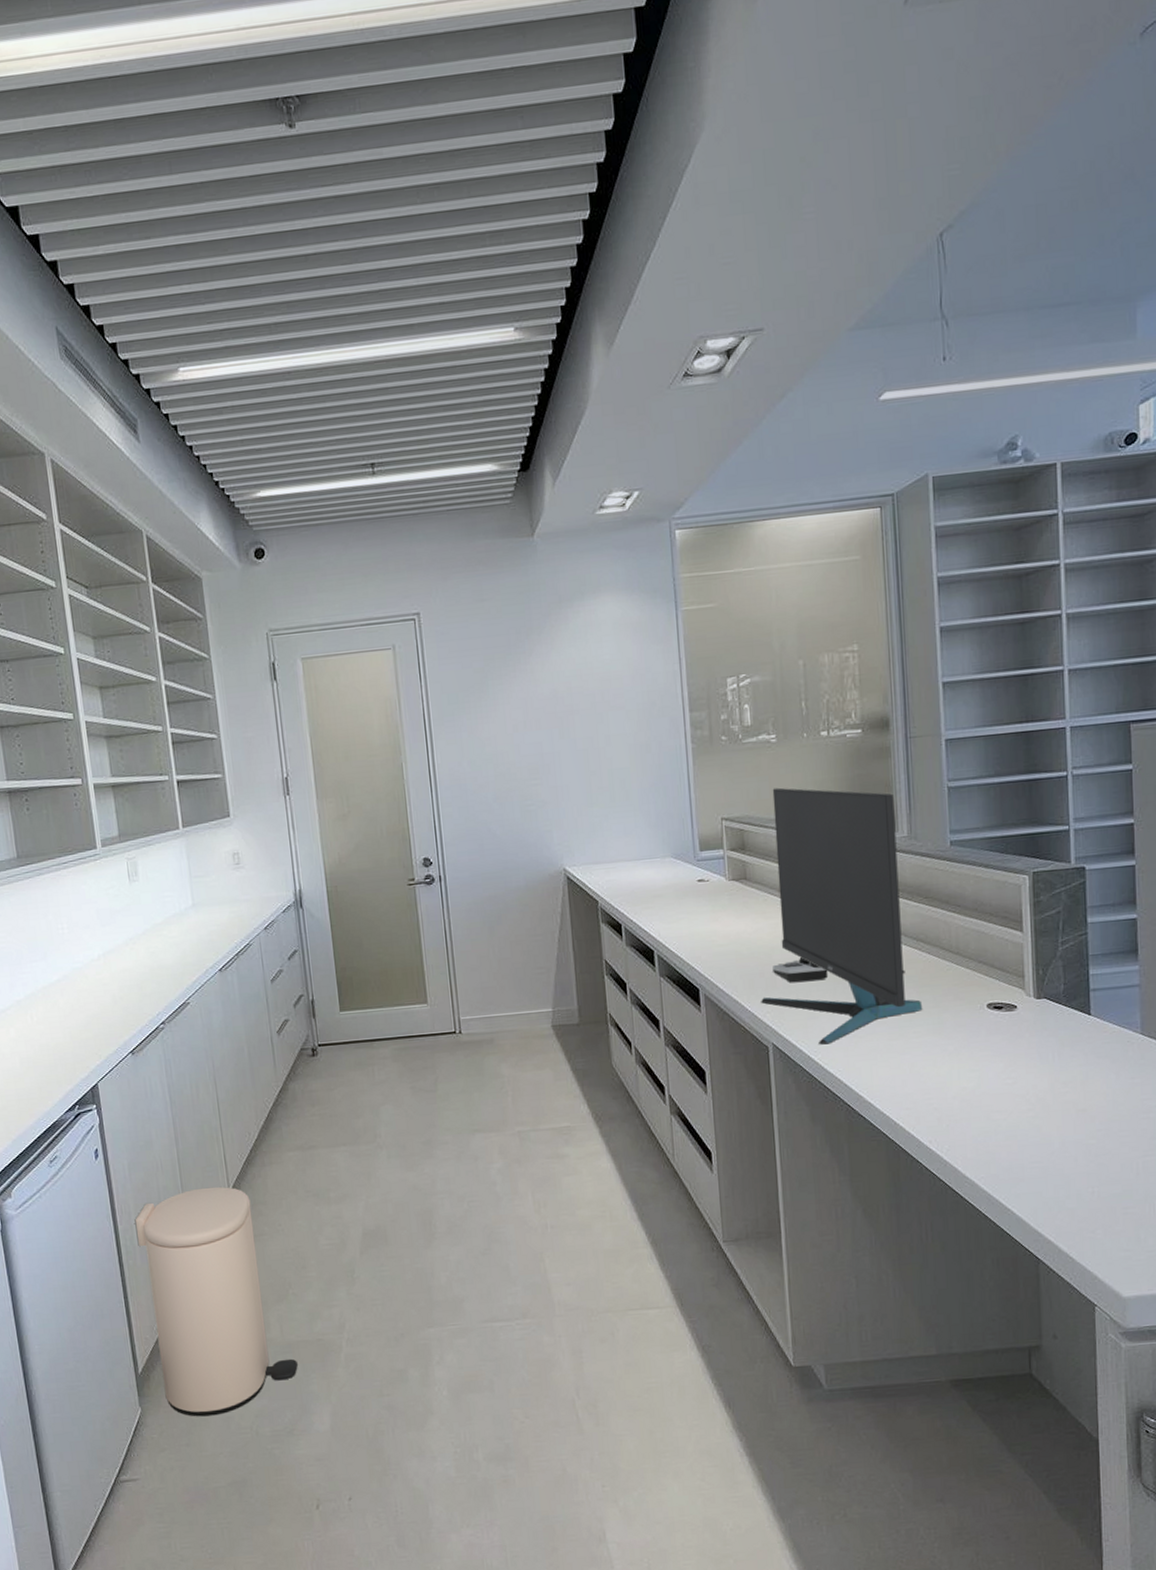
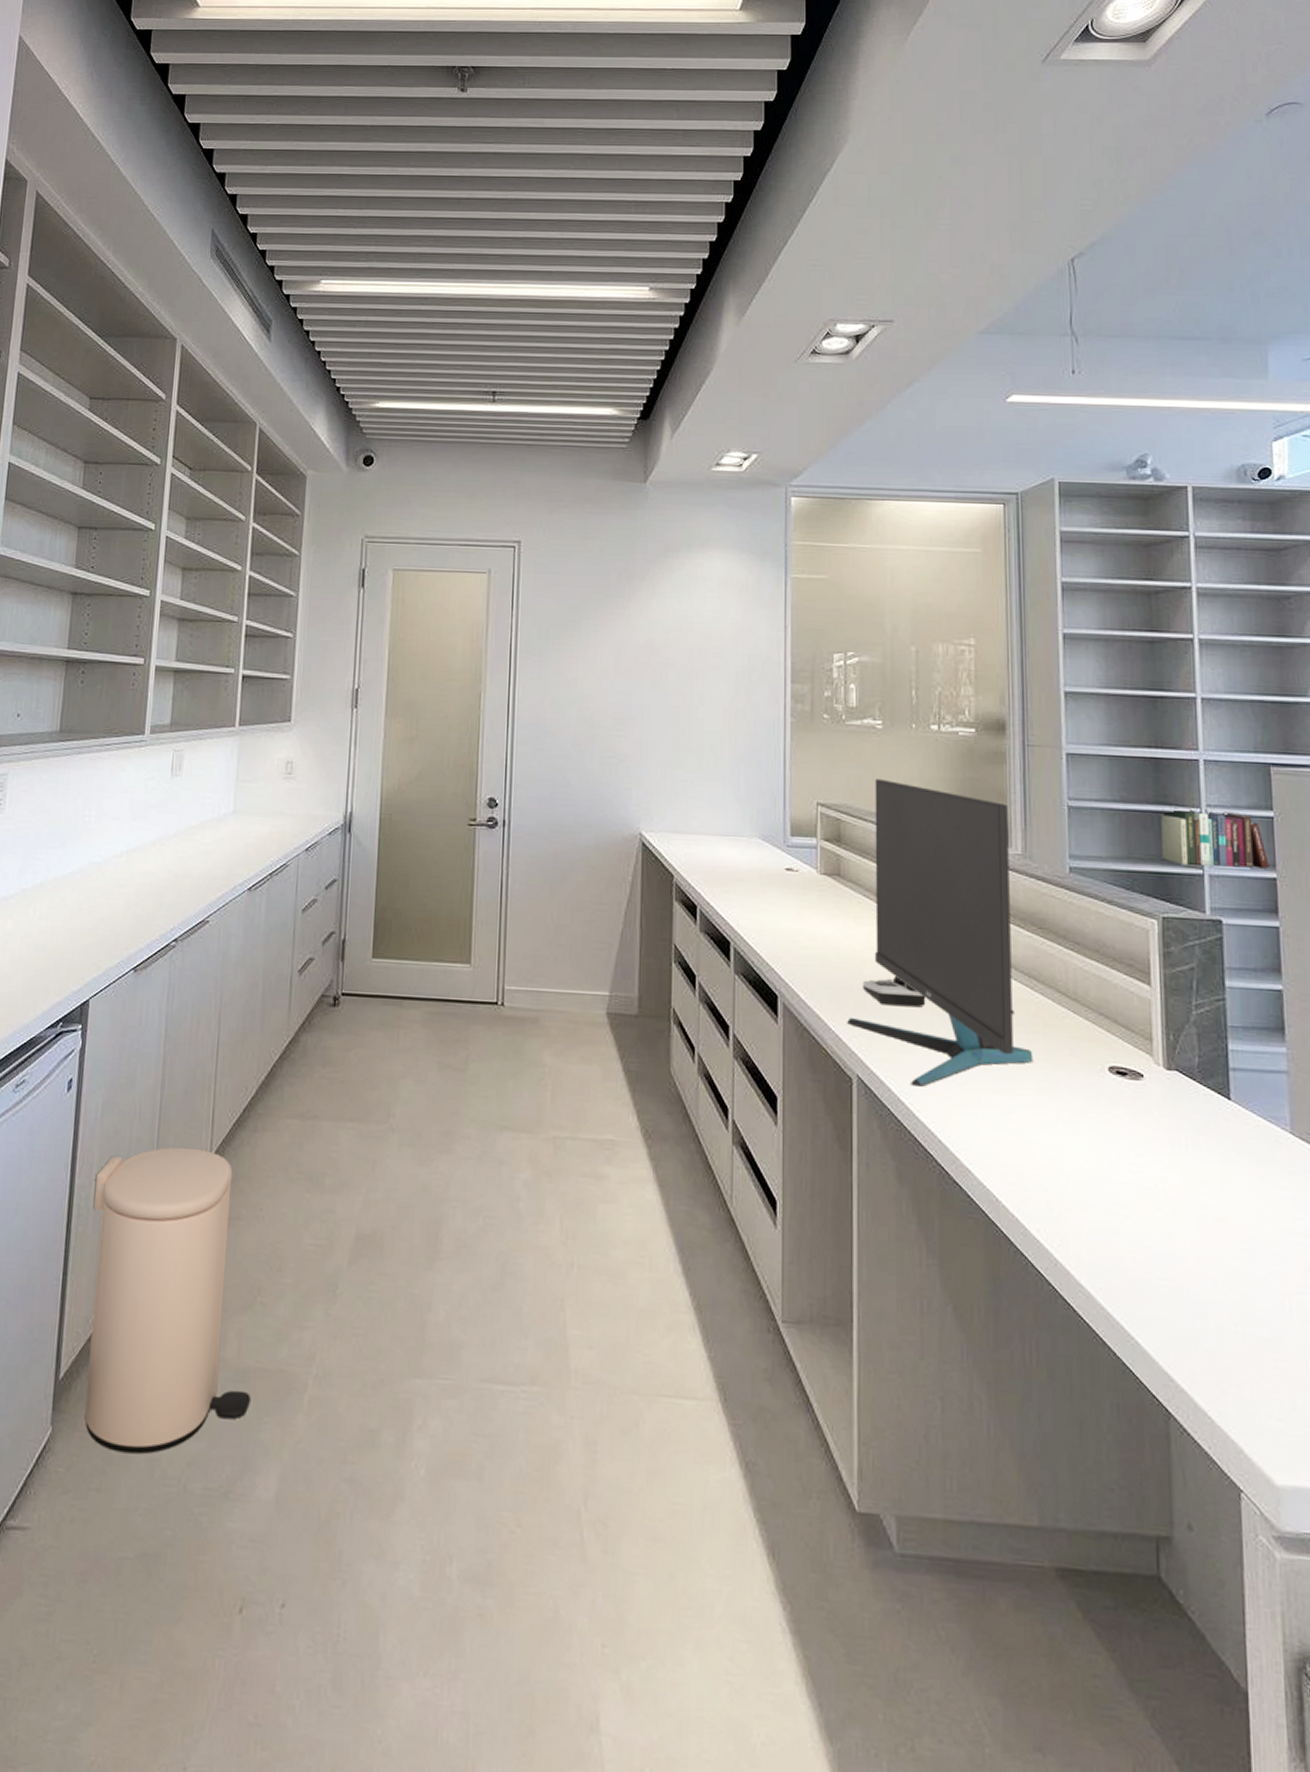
books: none [1031,770,1128,824] -> present [1161,807,1270,869]

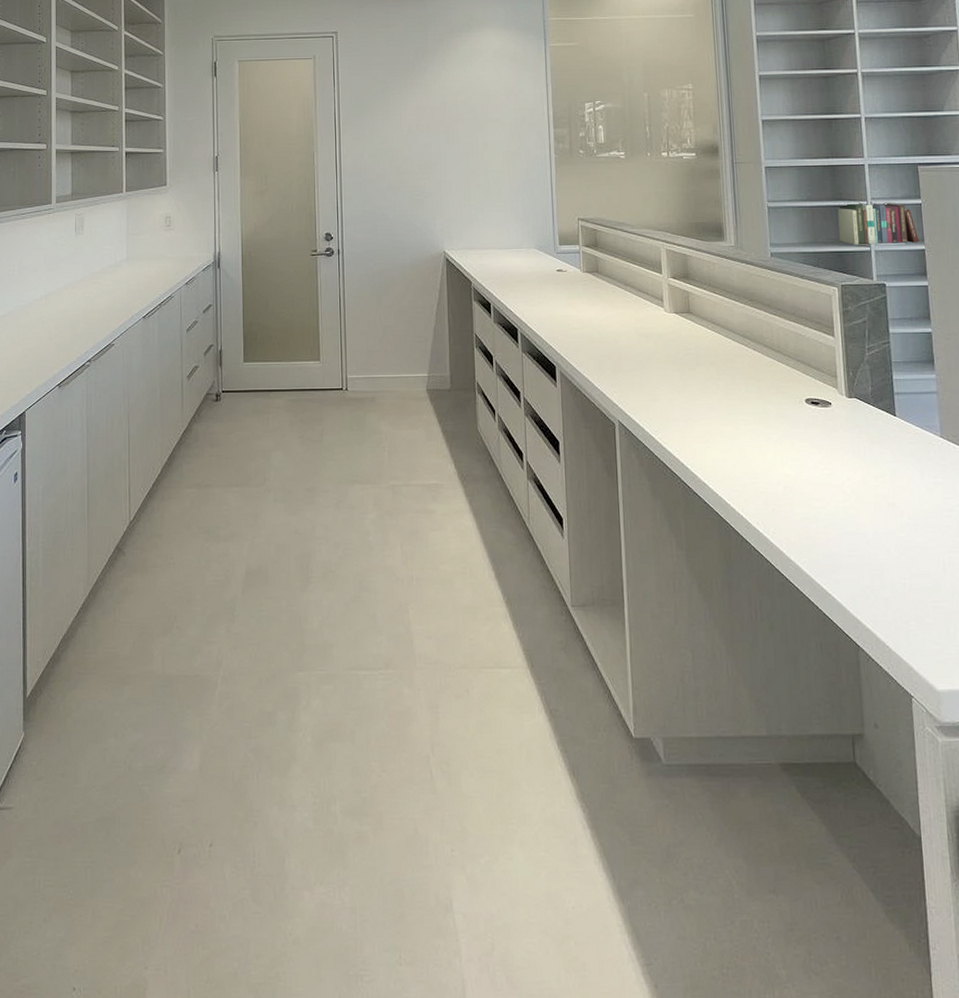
pedal bin: present [84,1147,251,1455] -> none [42,516,175,746]
computer monitor: present [847,778,1034,1087] -> none [609,196,750,425]
telephone: present [863,976,926,1006] -> none [619,345,668,366]

